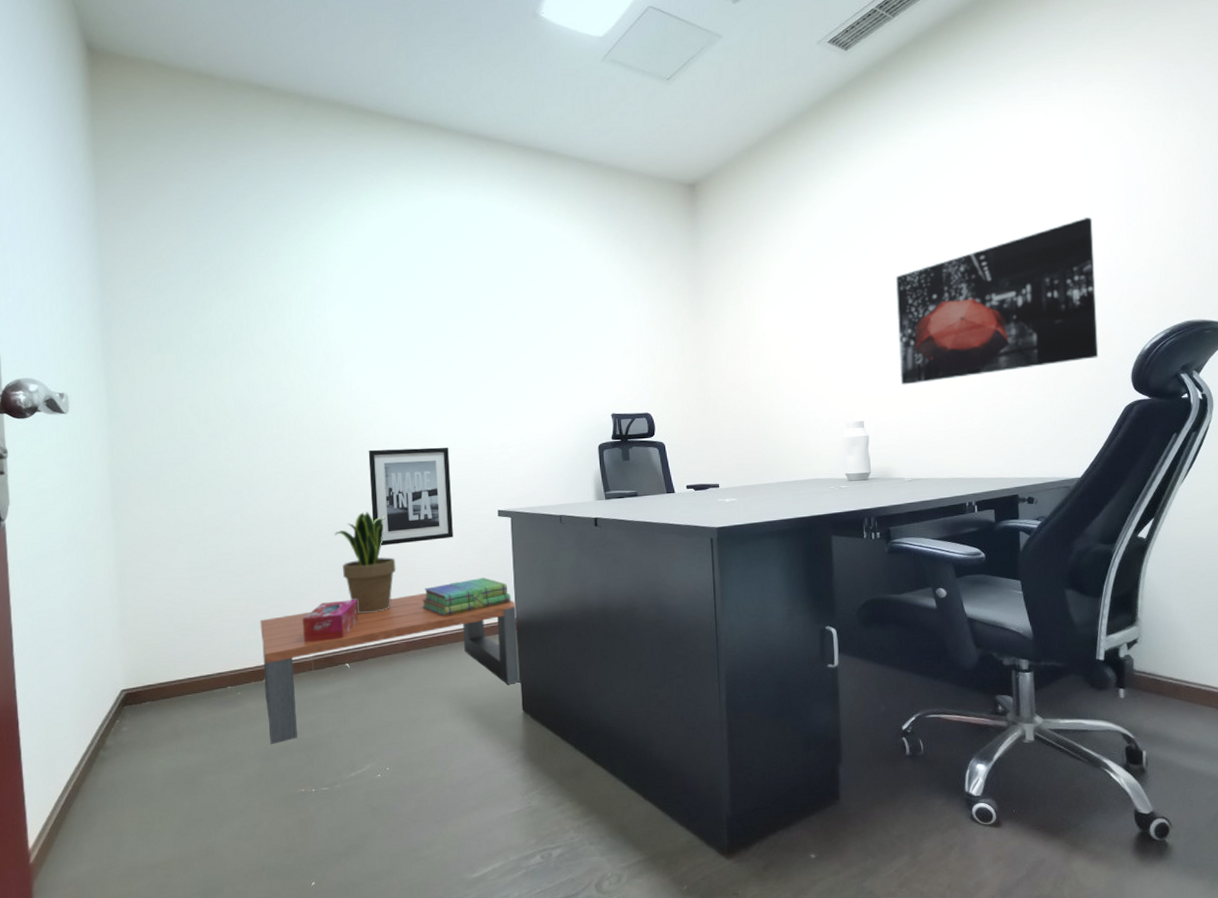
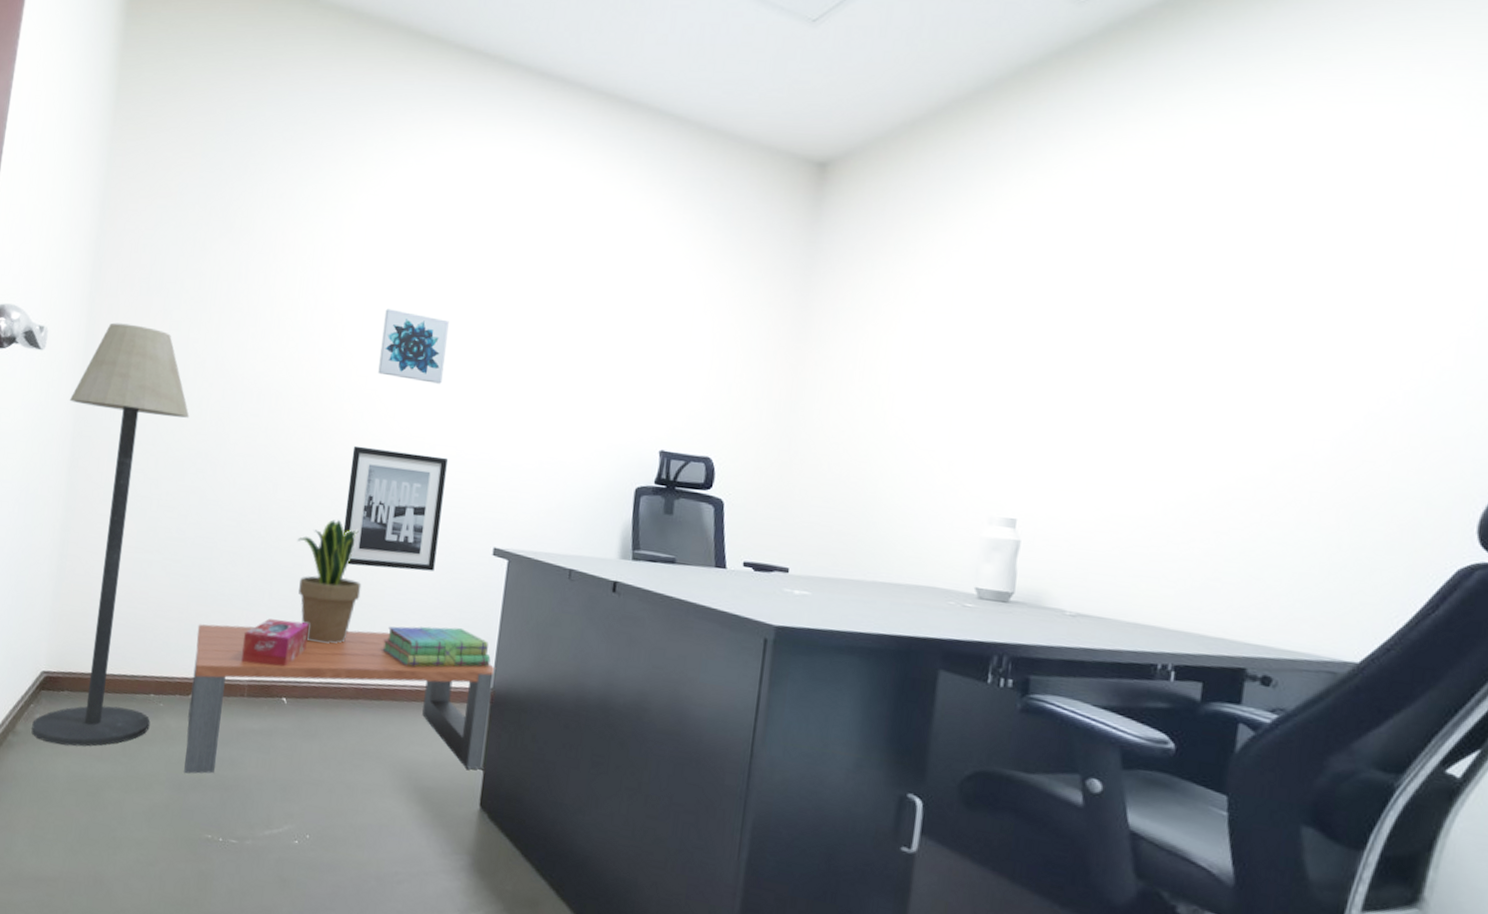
floor lamp: none [102,379,232,749] -> present [31,322,190,747]
wall art: none [375,335,433,390] -> present [378,309,449,384]
wall art: present [896,217,1099,385] -> none [1083,271,1451,488]

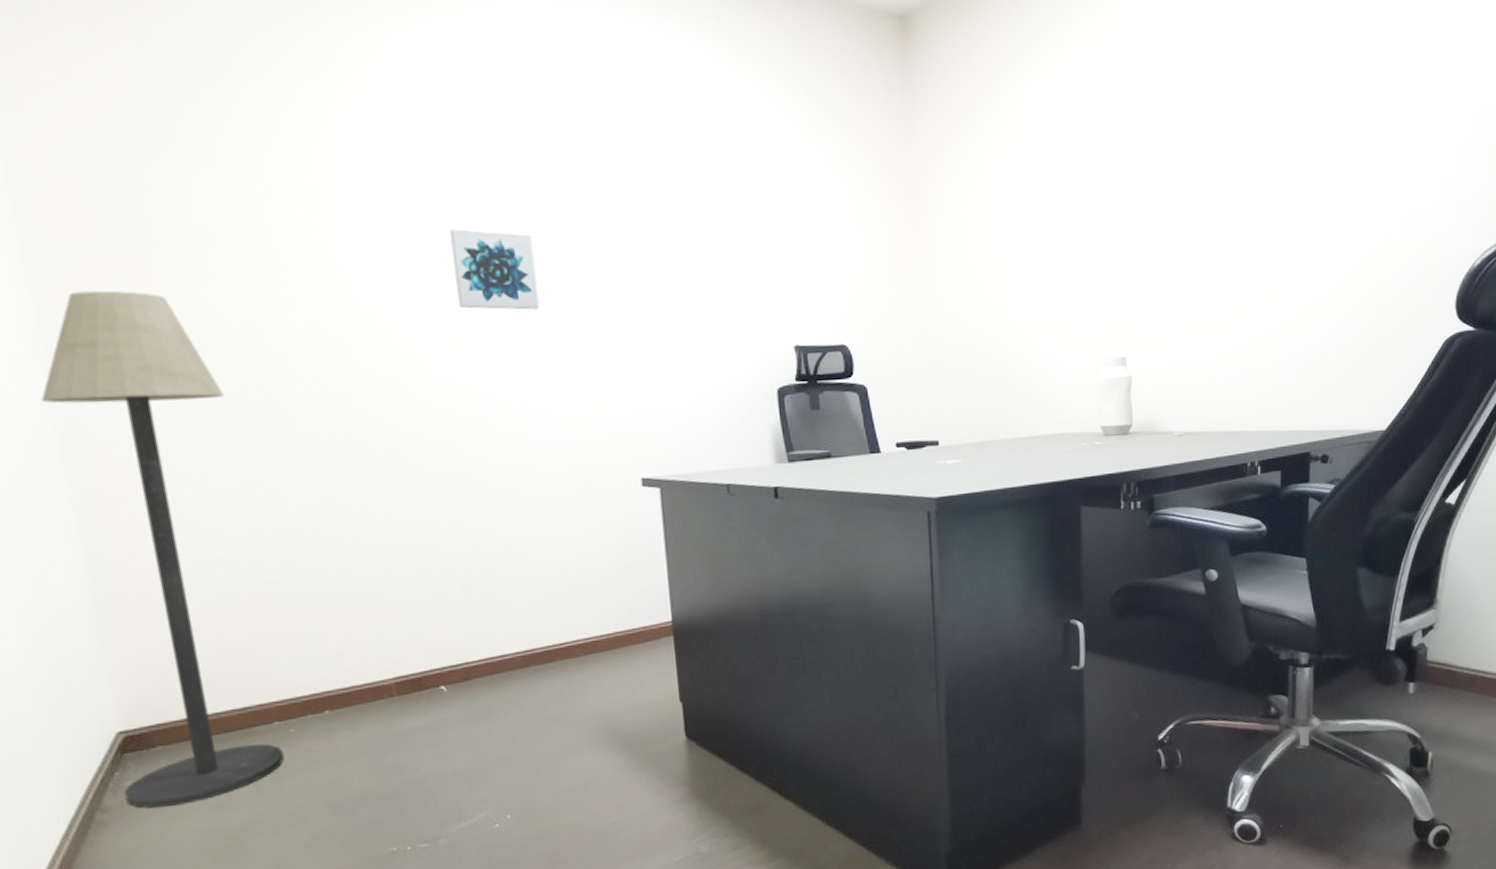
coffee table: present [184,624,497,774] -> none [312,590,682,793]
tissue box: present [241,618,309,667] -> none [374,602,454,661]
potted plant: present [297,519,362,644] -> none [410,483,503,621]
wall art: present [343,445,448,572] -> none [451,391,581,529]
stack of books: present [382,626,491,667] -> none [542,568,665,620]

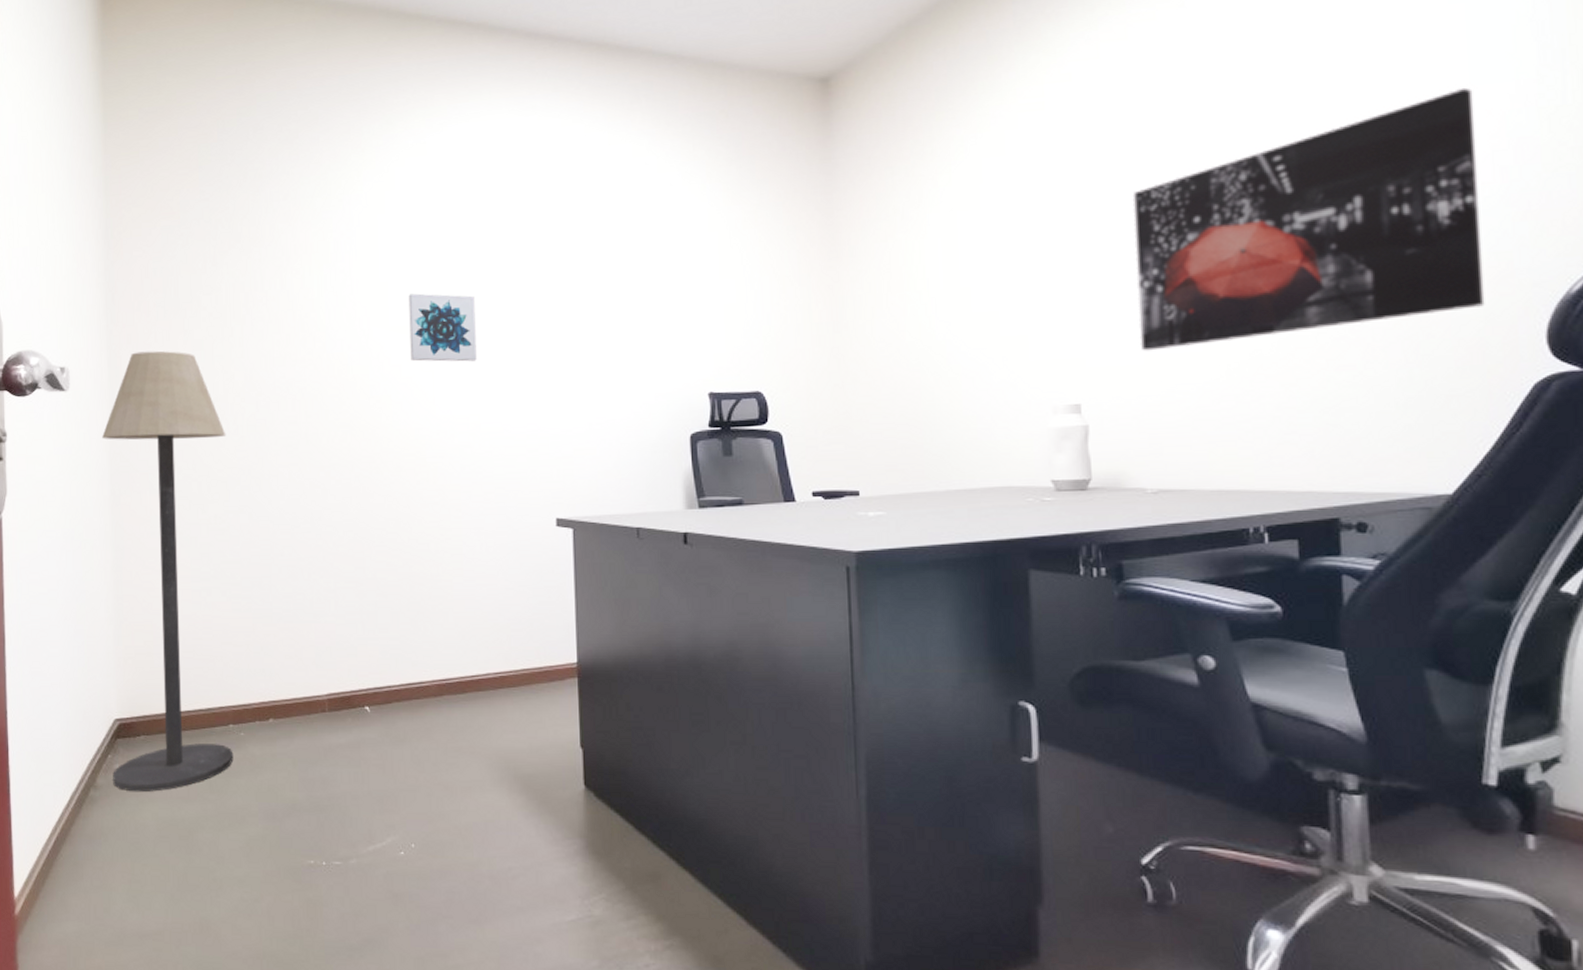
wall art: none [1174,84,1427,310] -> present [1133,87,1485,351]

